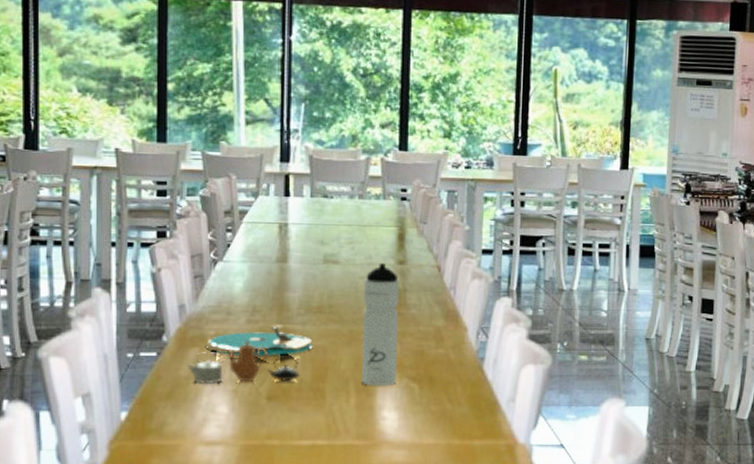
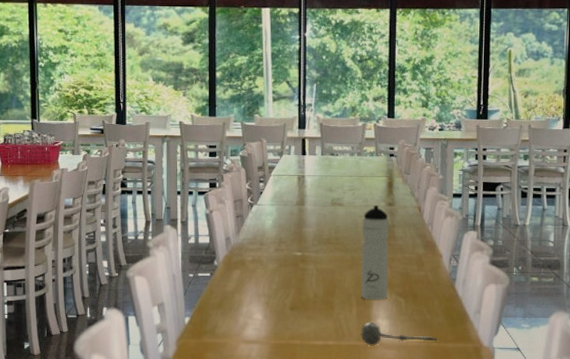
teapot: present [187,340,300,385] -> none [232,264,314,298]
plate: present [205,327,313,357] -> none [245,254,324,277]
spoon: none [360,415,460,445] -> present [361,322,437,346]

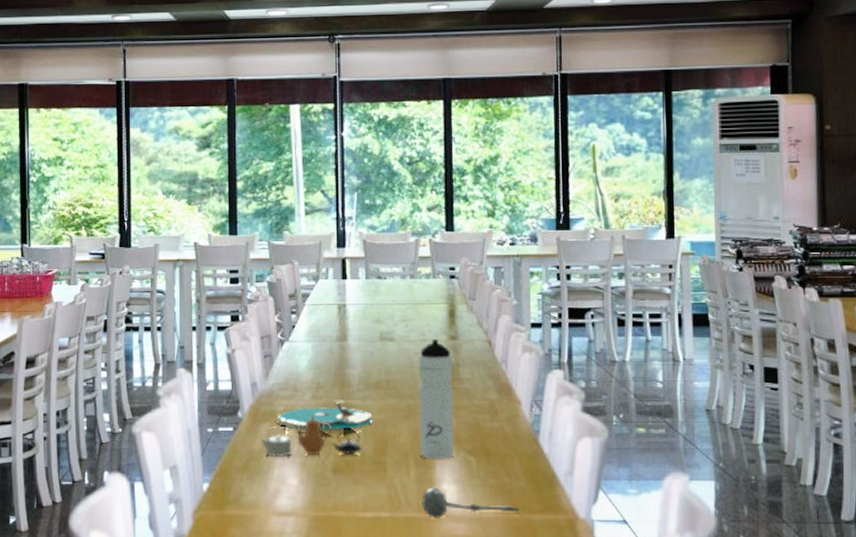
teapot: none [232,264,314,298] -> present [260,415,362,458]
plate: none [245,254,324,277] -> present [275,402,373,431]

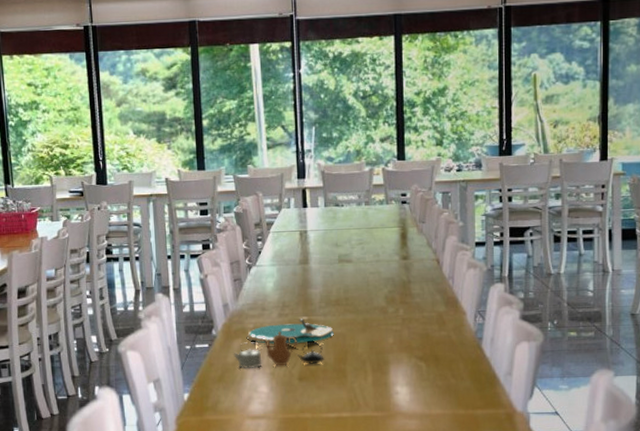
water bottle: present [419,338,454,459] -> none [374,259,406,365]
spoon: present [421,488,520,518] -> none [378,390,464,416]

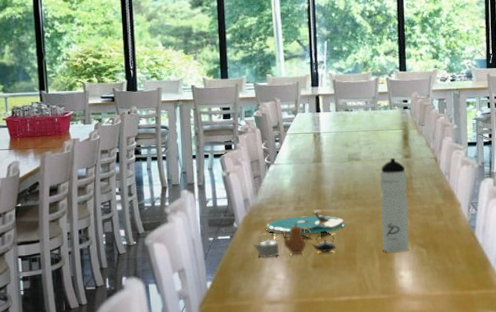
water bottle: none [374,259,406,365] -> present [380,157,409,253]

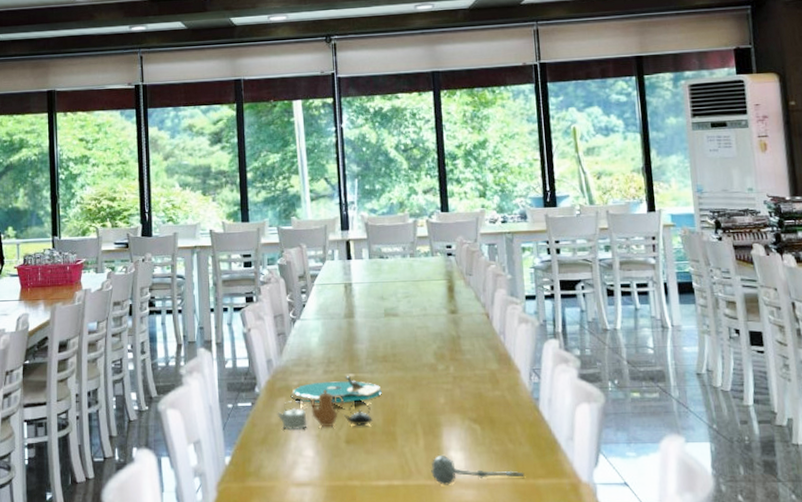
water bottle: present [380,157,409,253] -> none [422,313,459,428]
spoon: none [384,275,461,298] -> present [431,456,525,485]

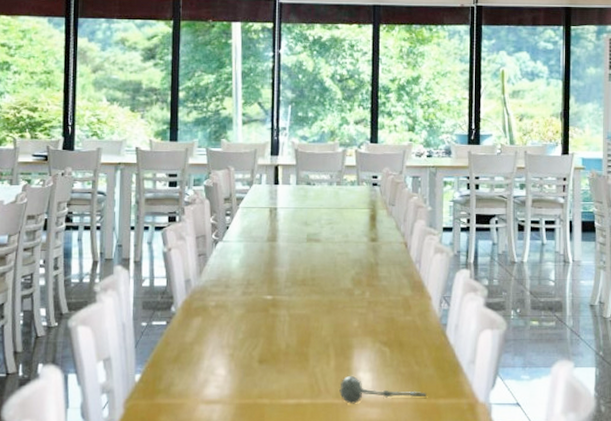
teapot: present [277,389,373,431] -> none [192,310,287,350]
plate: present [290,376,382,403] -> none [207,298,298,324]

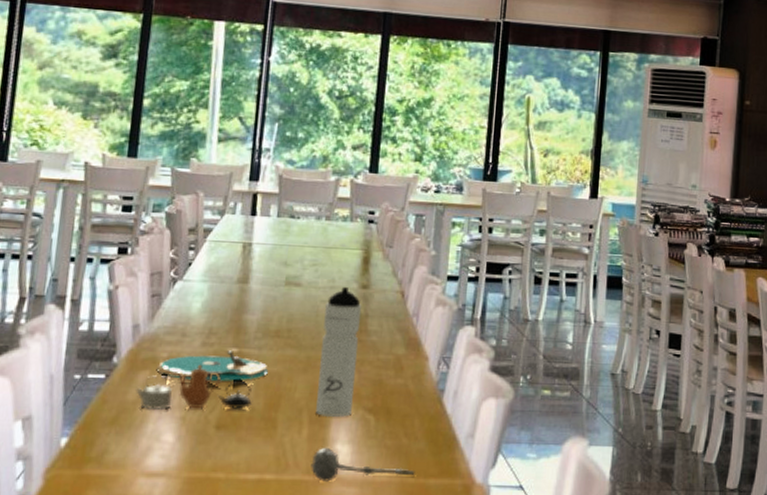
teapot: none [192,310,287,350] -> present [135,364,252,411]
plate: none [207,298,298,324] -> present [156,350,268,382]
water bottle: none [340,240,373,350] -> present [316,286,362,417]

